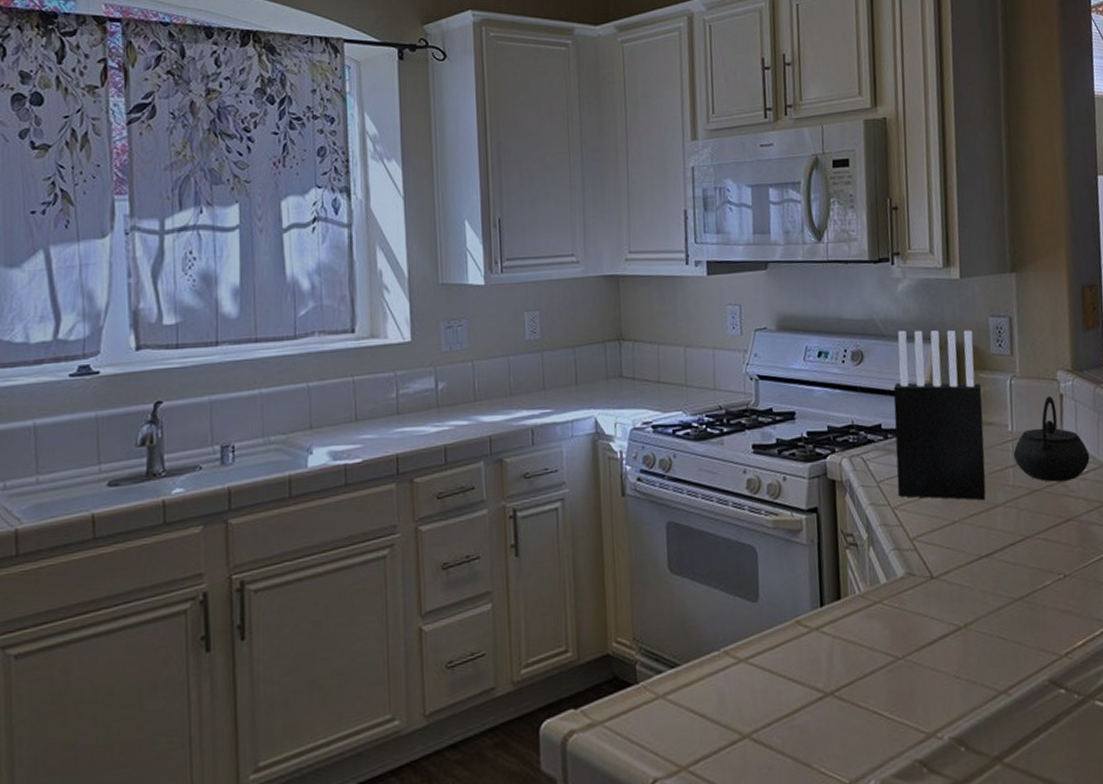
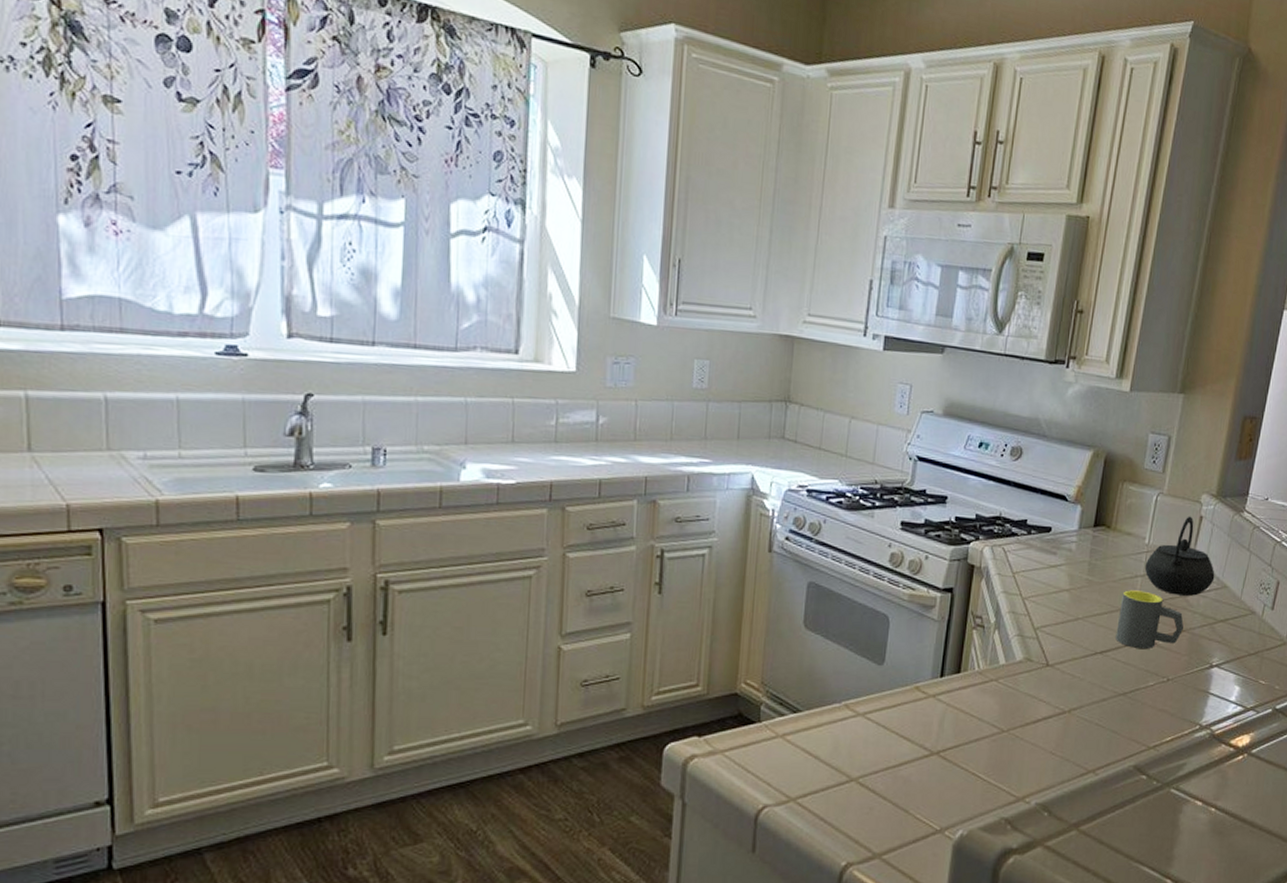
knife block: present [893,329,986,501] -> none [1031,434,1131,603]
mug: none [996,482,1069,546] -> present [1115,590,1184,650]

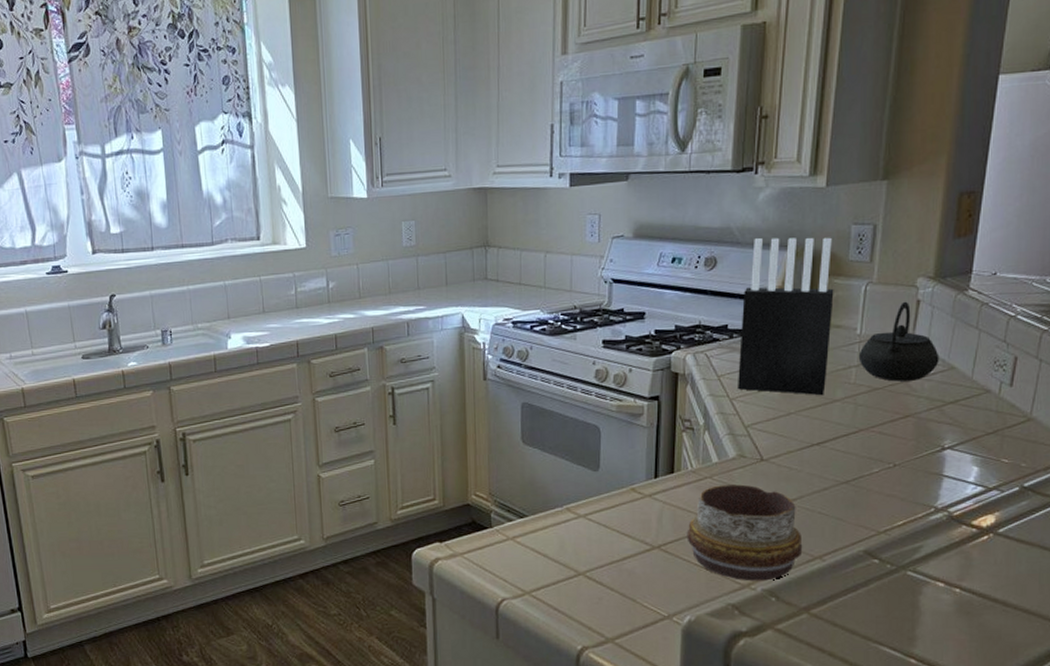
decorative bowl: none [967,689,1078,794] -> present [686,484,803,581]
knife block: none [1031,434,1131,603] -> present [738,237,834,396]
mug: present [1115,590,1184,650] -> none [833,380,907,438]

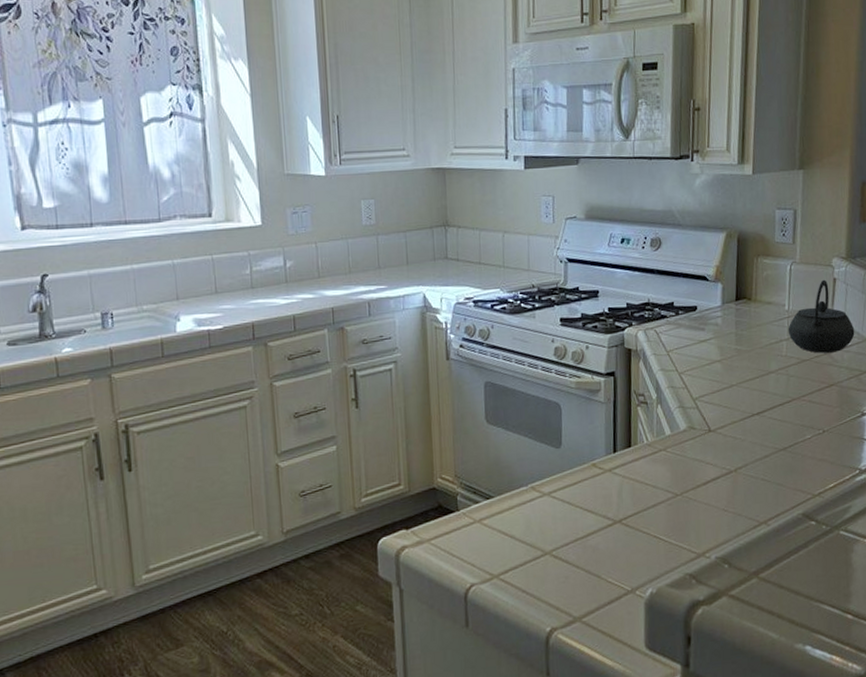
decorative bowl: present [686,484,803,581] -> none [645,455,750,550]
knife block: present [738,237,834,396] -> none [685,220,764,368]

